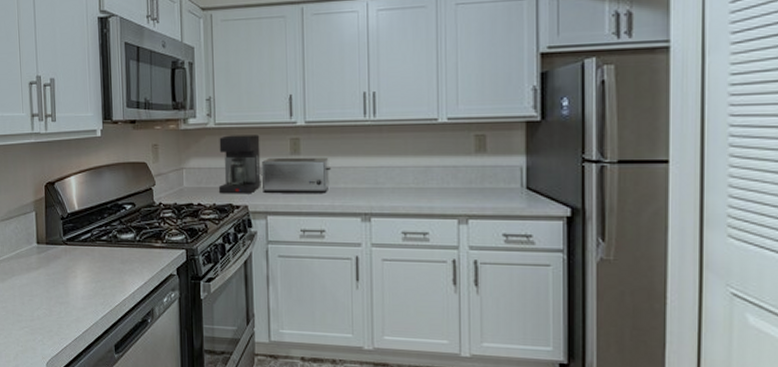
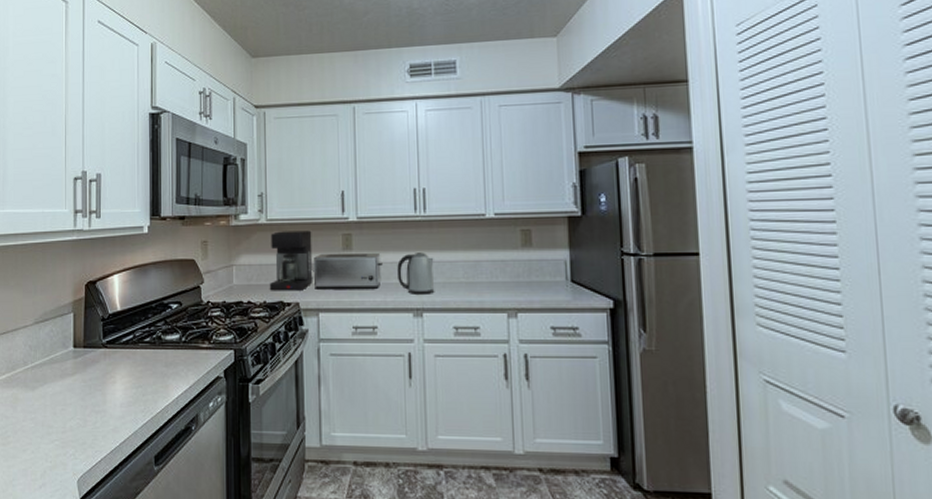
kettle: none [346,158,383,201] -> present [397,253,434,296]

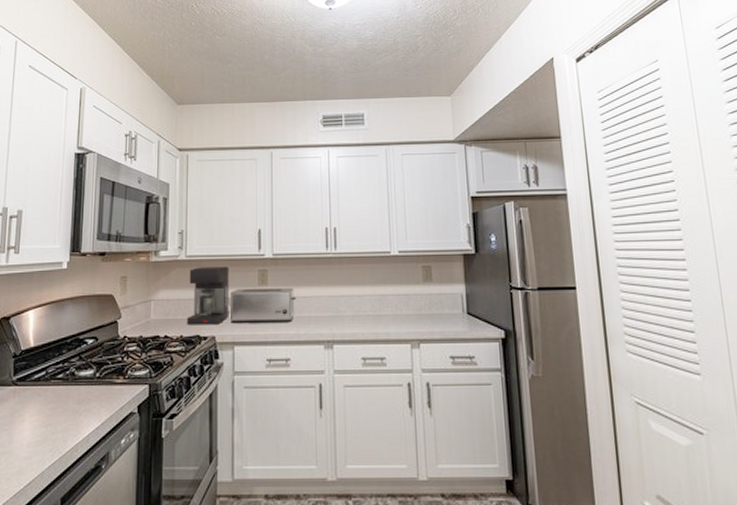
kettle: present [397,253,434,296] -> none [310,287,344,328]

